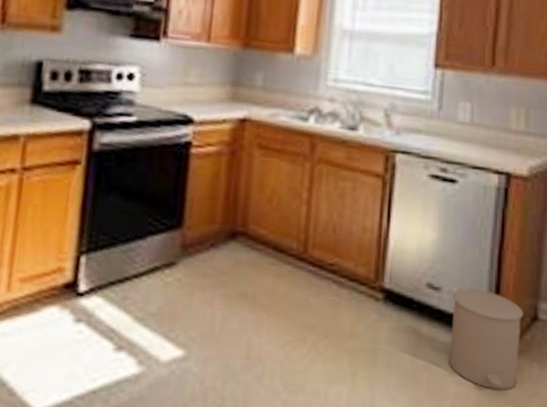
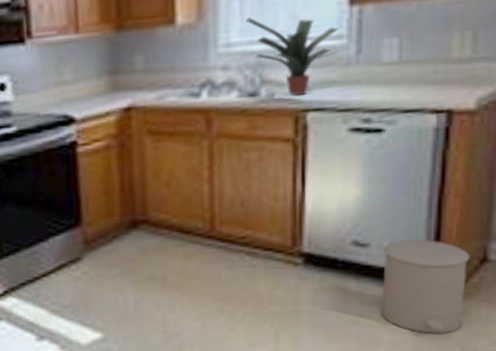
potted plant: none [352,61,425,137] -> present [245,17,340,96]

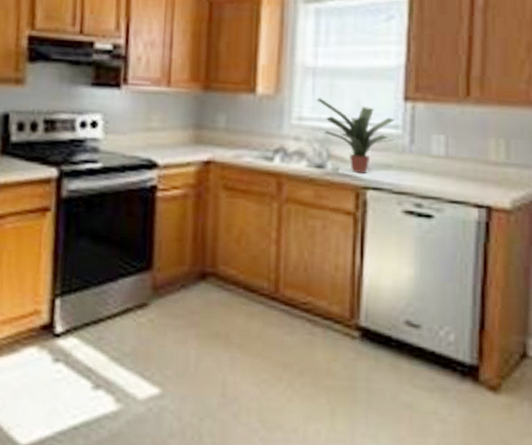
trash can: present [381,239,470,334] -> none [432,325,511,429]

